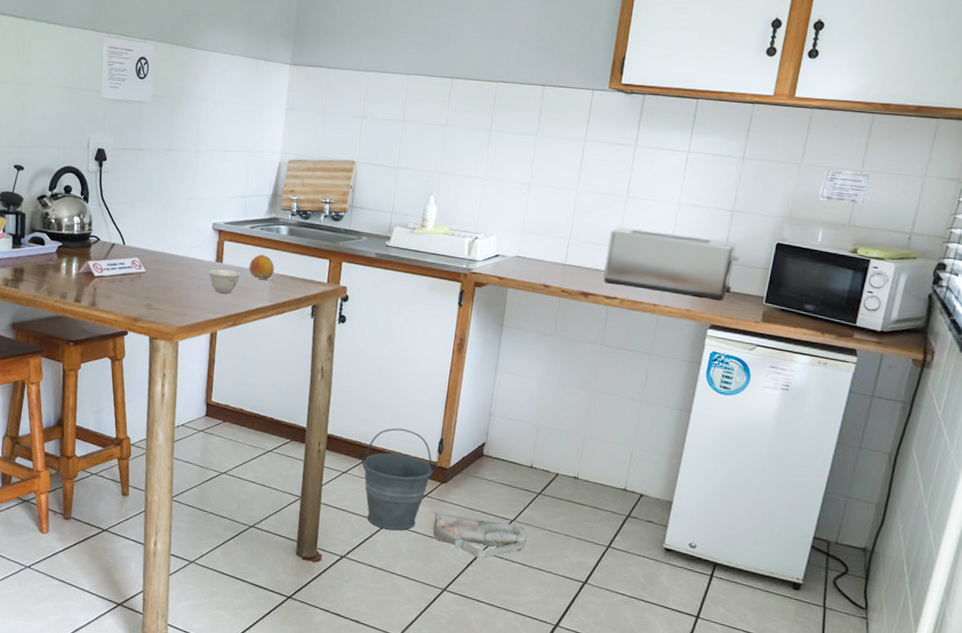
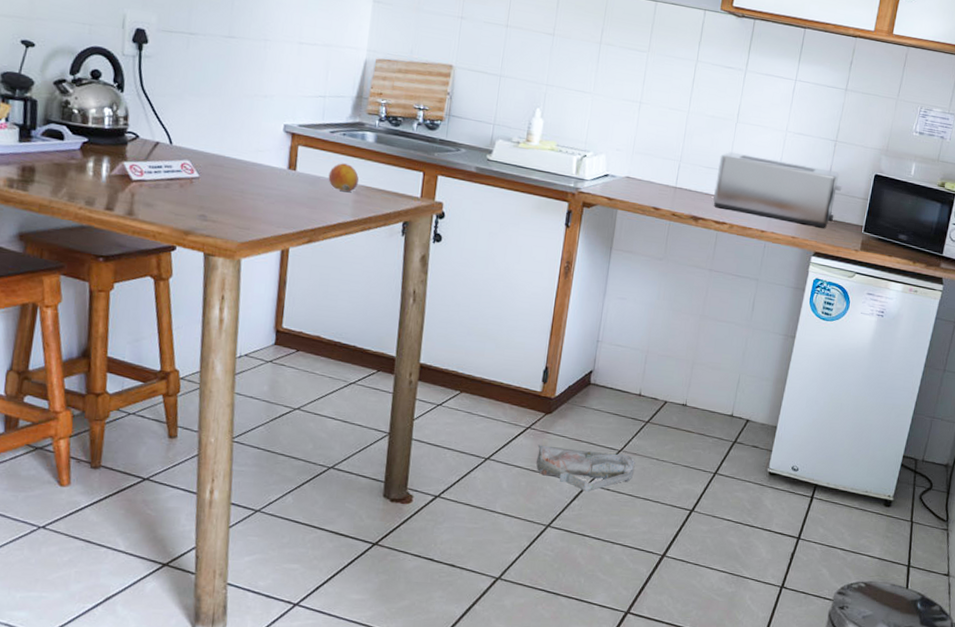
teacup: present [208,269,241,293] -> none [278,177,318,206]
bucket: present [359,428,438,531] -> none [456,356,542,466]

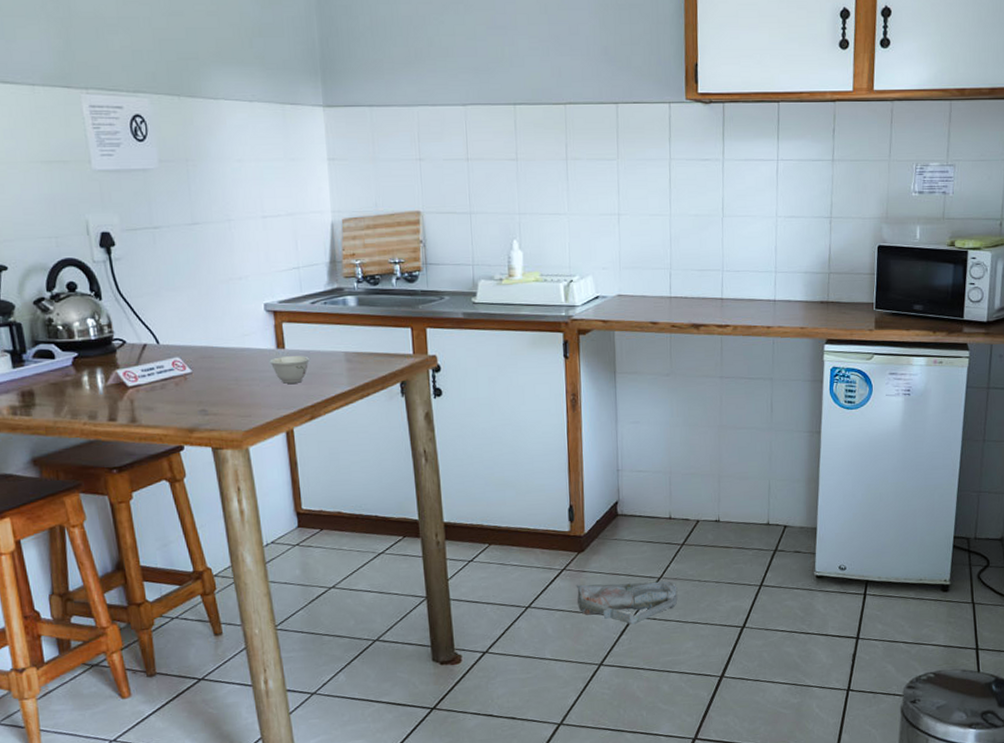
teacup: none [278,177,318,206] -> present [269,356,309,384]
fruit: present [328,163,359,192] -> none [317,332,349,361]
toaster: present [713,151,843,228] -> none [711,249,845,313]

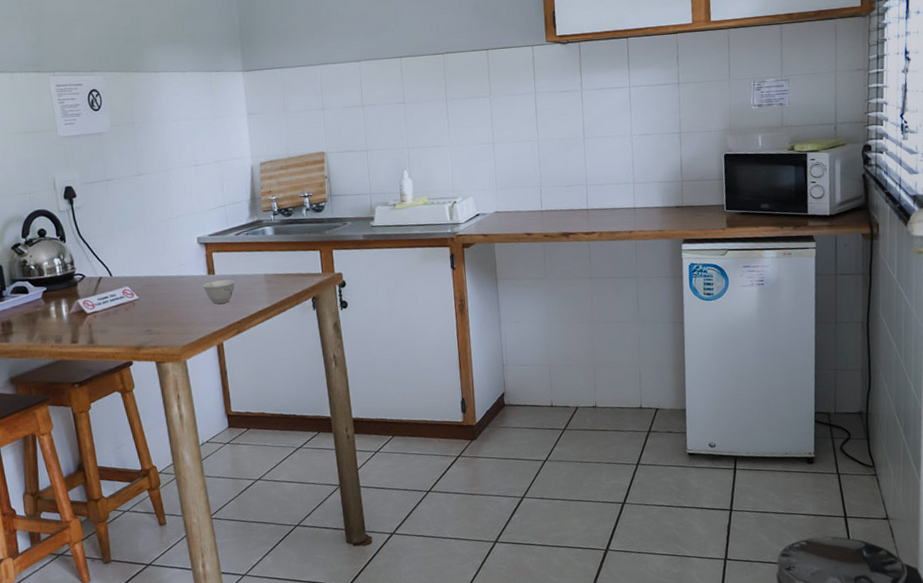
bag: present [576,581,678,625] -> none [470,463,563,505]

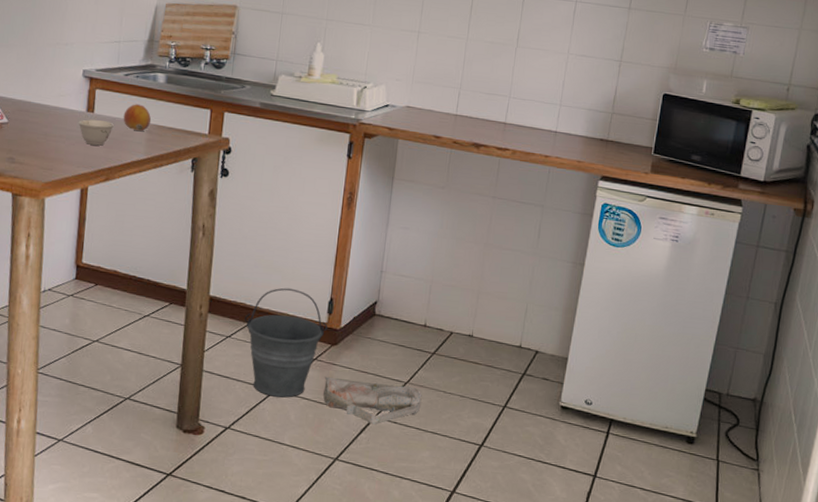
fruit: none [242,258,268,283] -> present [123,104,152,131]
bucket: none [387,396,465,498] -> present [244,288,328,398]
bag: none [470,463,563,505] -> present [323,376,422,425]

